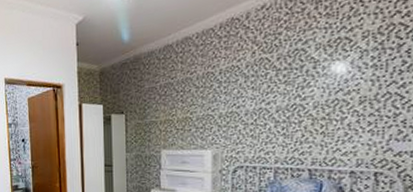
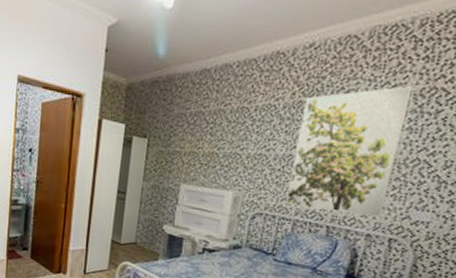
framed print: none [264,27,370,155] -> present [286,86,413,218]

